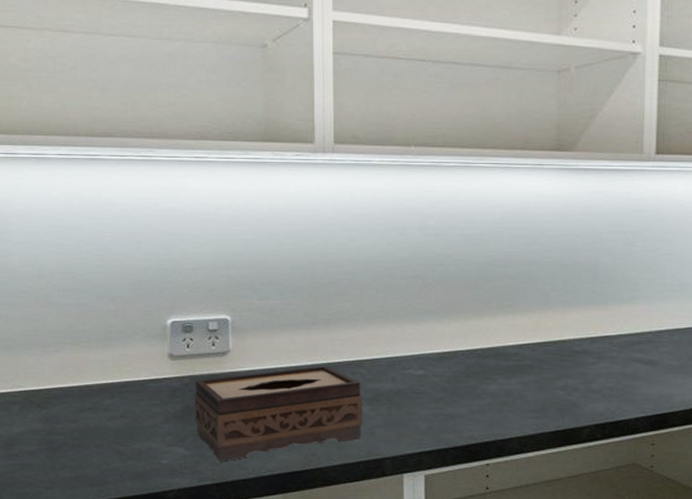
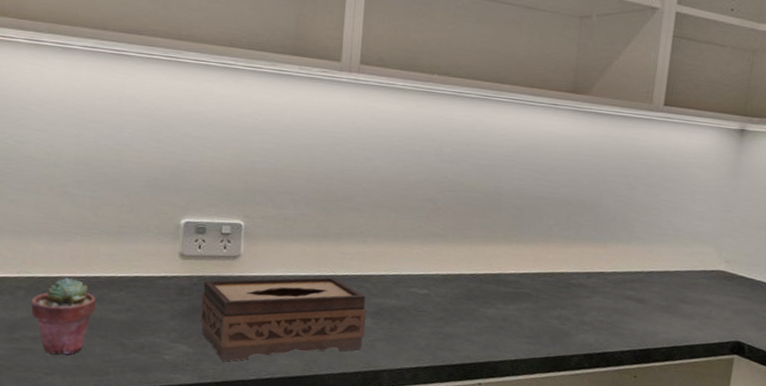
potted succulent: none [26,388,90,467] -> present [30,277,97,354]

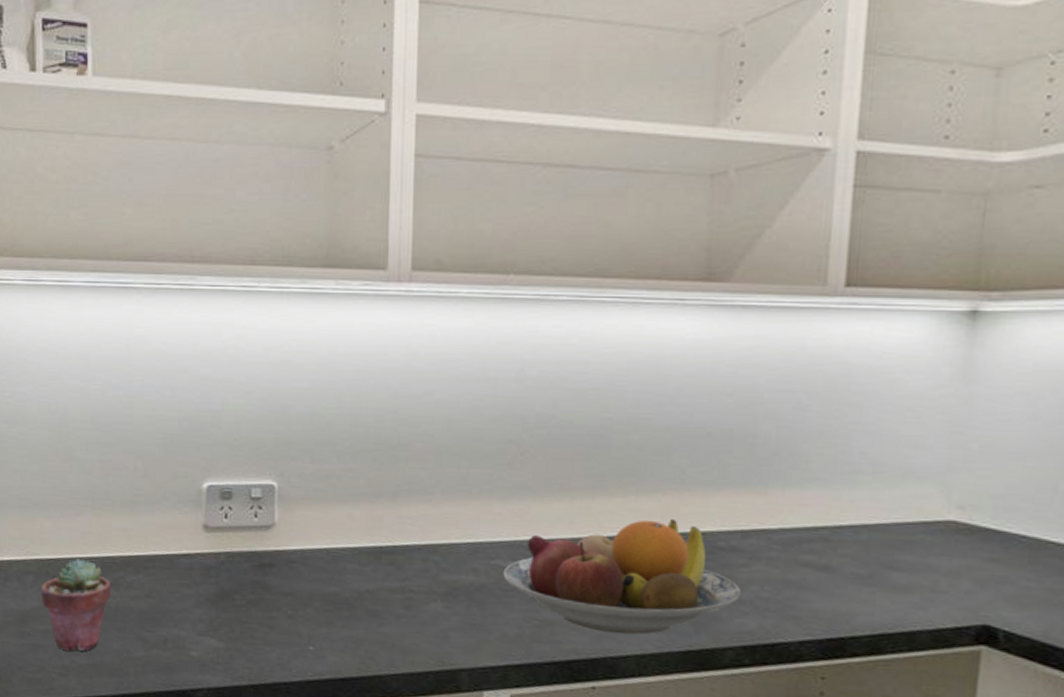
tissue box: present [200,277,366,362] -> none [231,548,435,659]
fruit bowl: none [418,262,585,345] -> present [503,519,742,635]

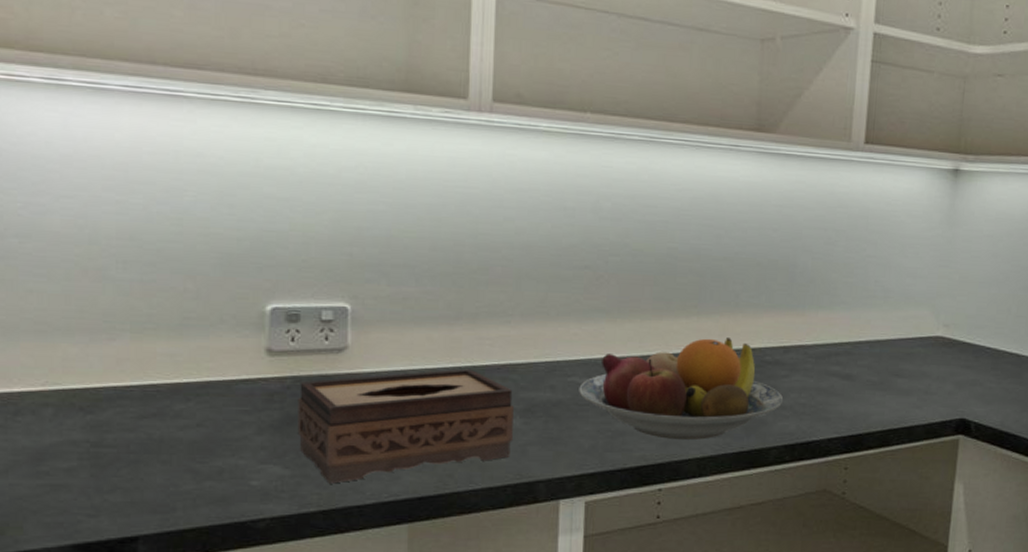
potted succulent: present [40,559,112,651] -> none [63,388,155,489]
tissue box: none [231,548,435,659] -> present [297,368,514,484]

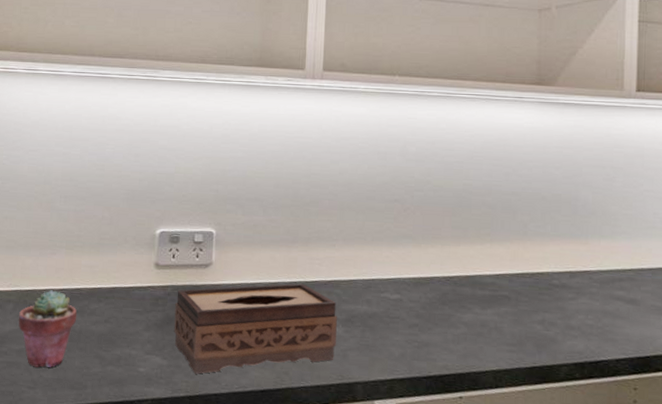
potted succulent: none [63,388,155,489] -> present [18,290,77,368]
fruit bowl: present [579,338,784,440] -> none [390,262,572,354]

